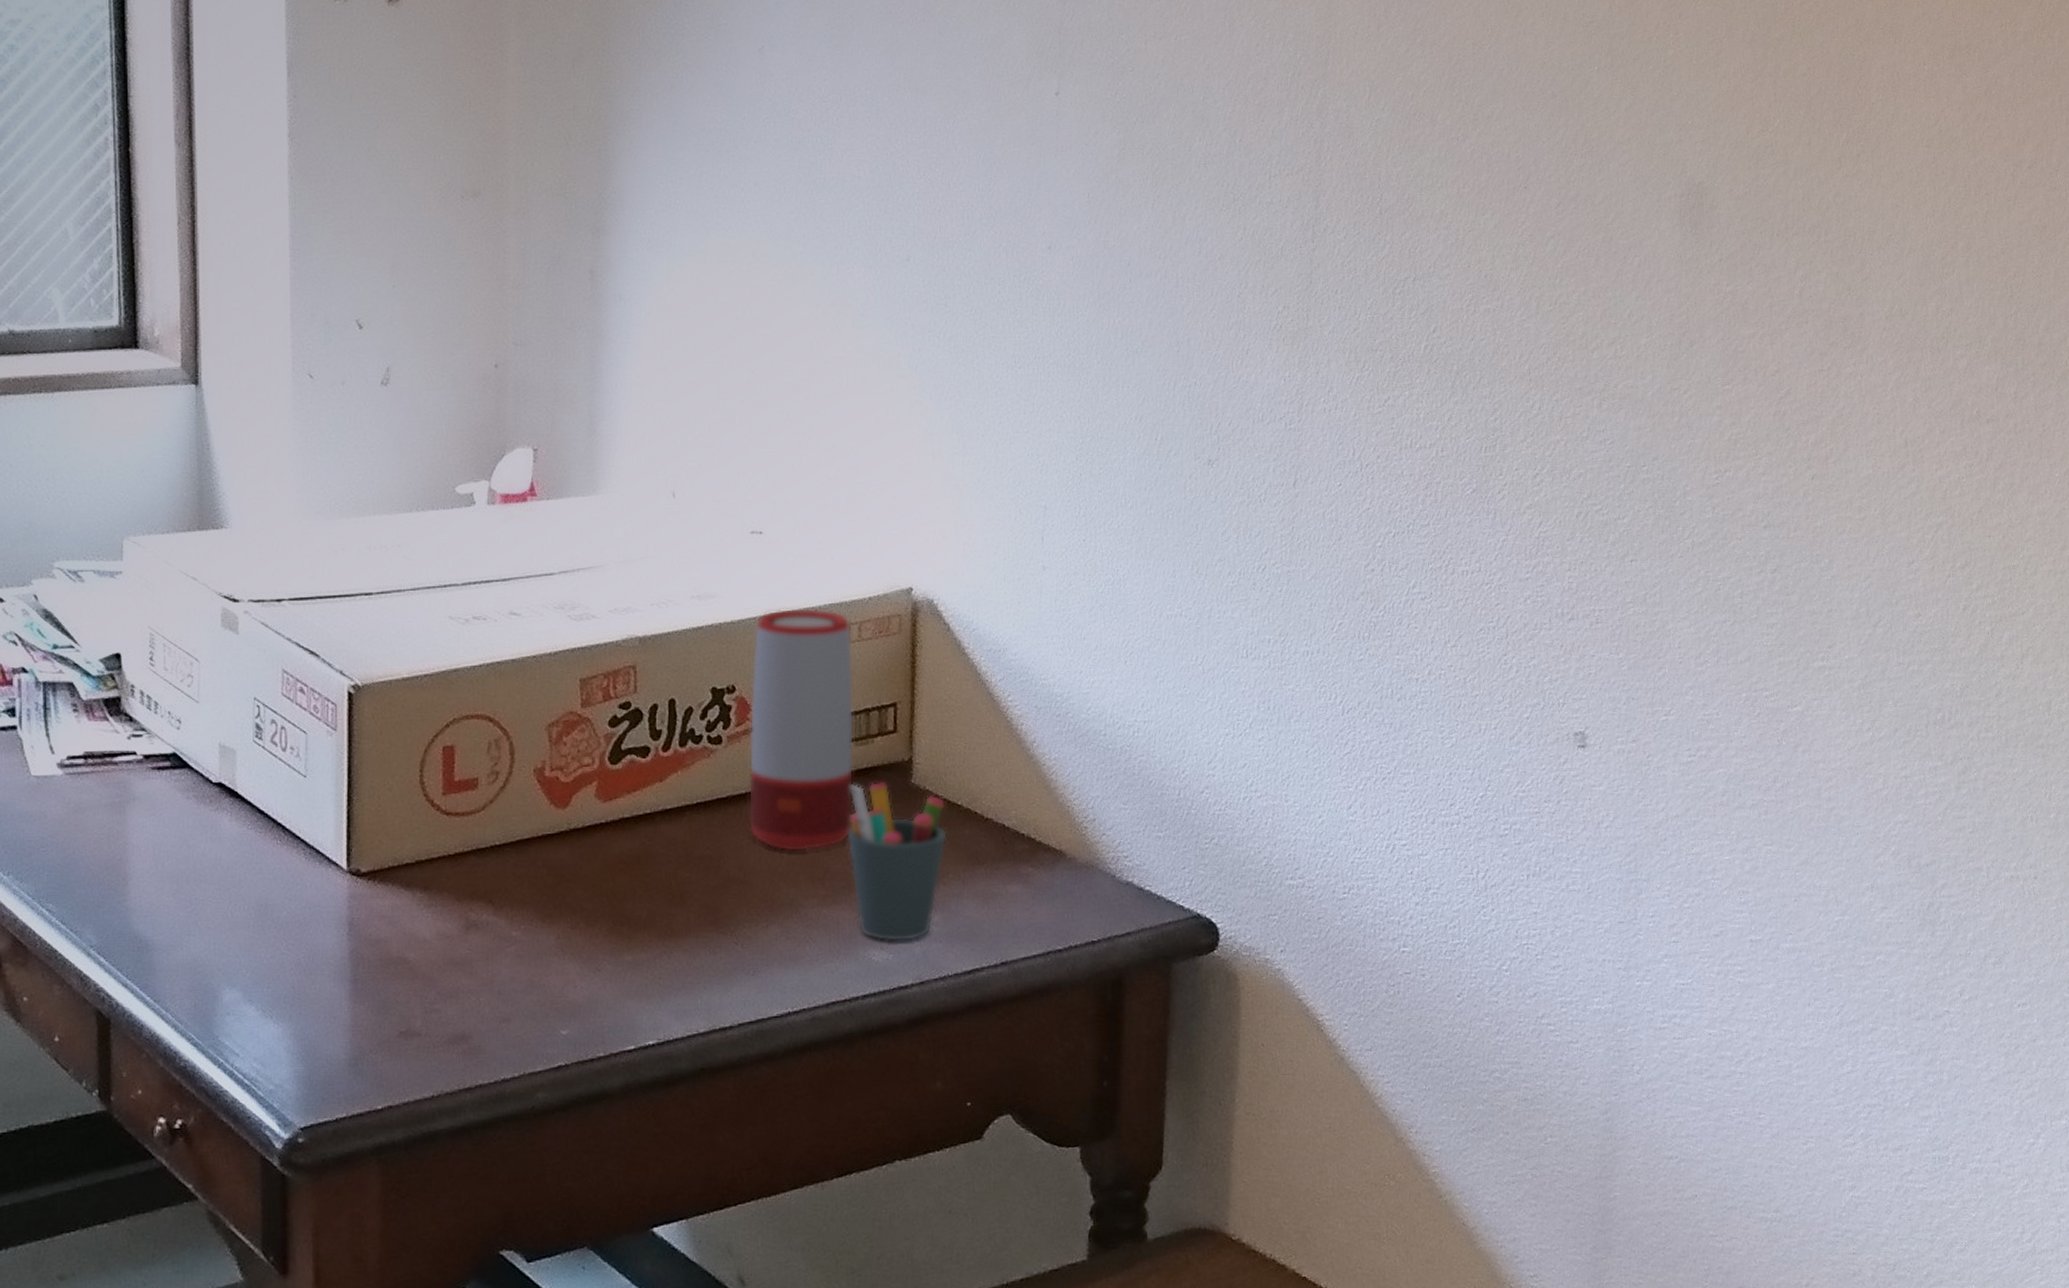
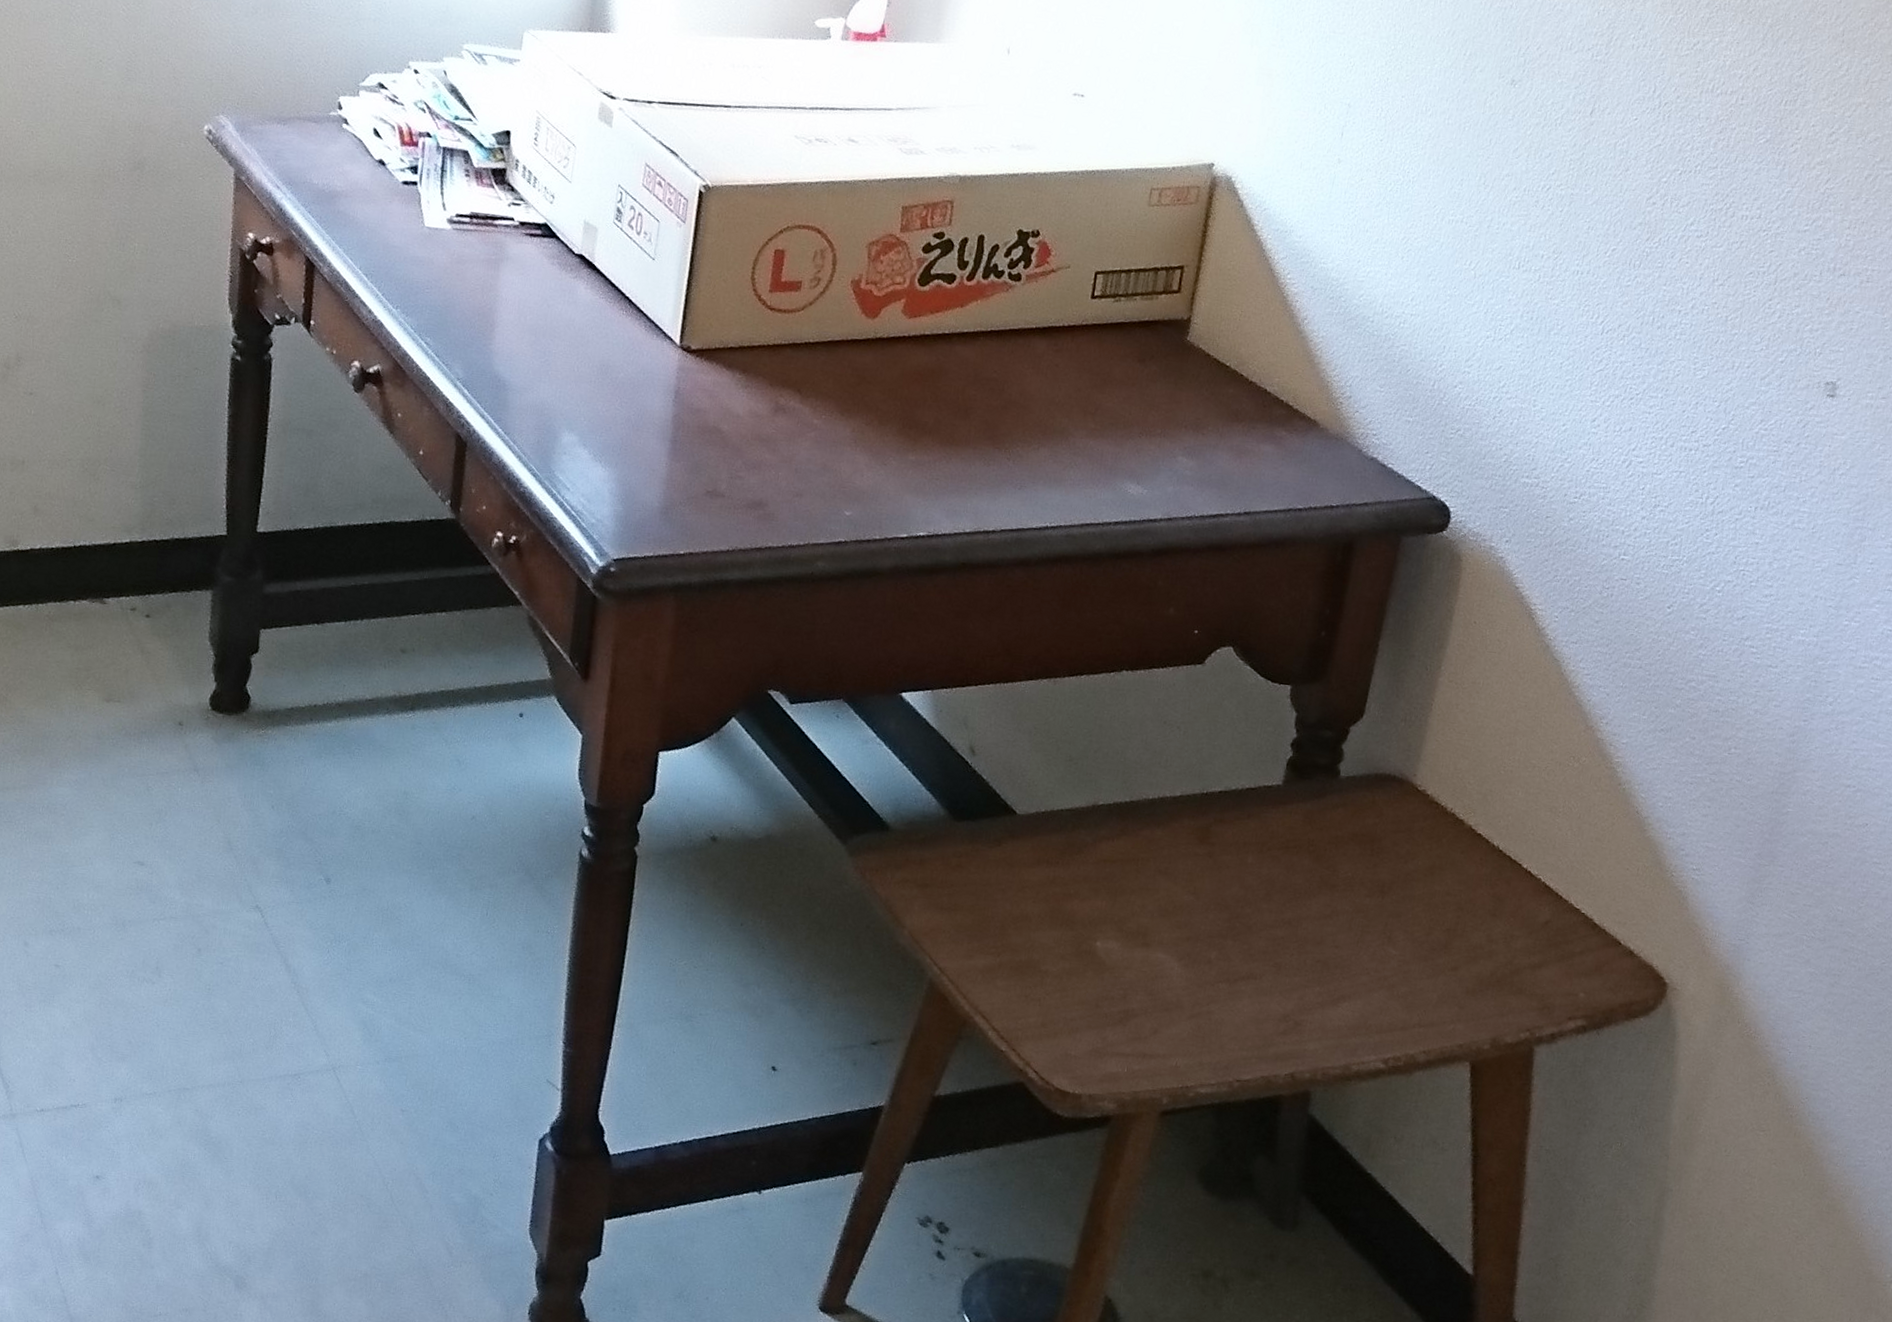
speaker: present [748,608,855,852] -> none [1034,167,1153,388]
pen holder: present [847,781,947,942] -> none [1120,333,1216,481]

